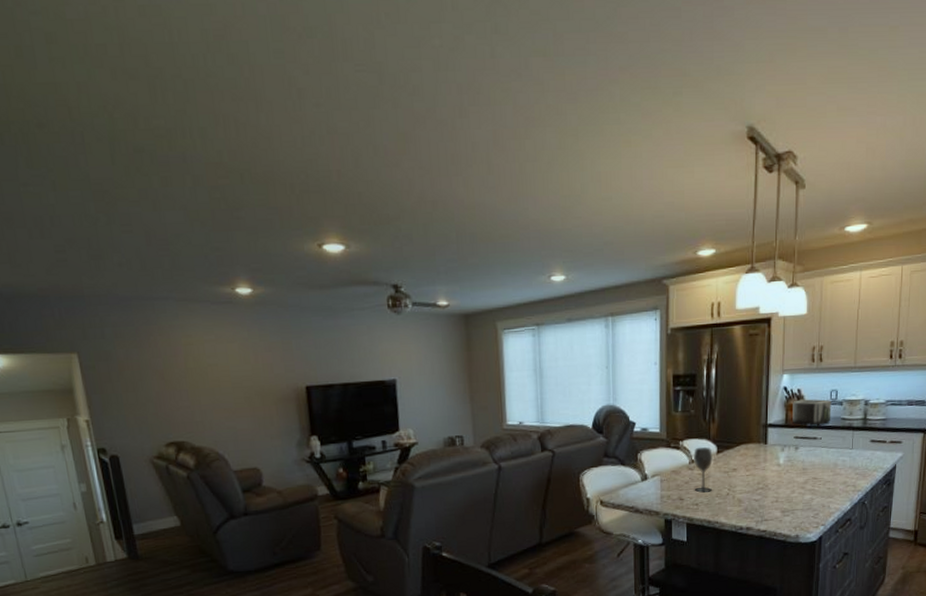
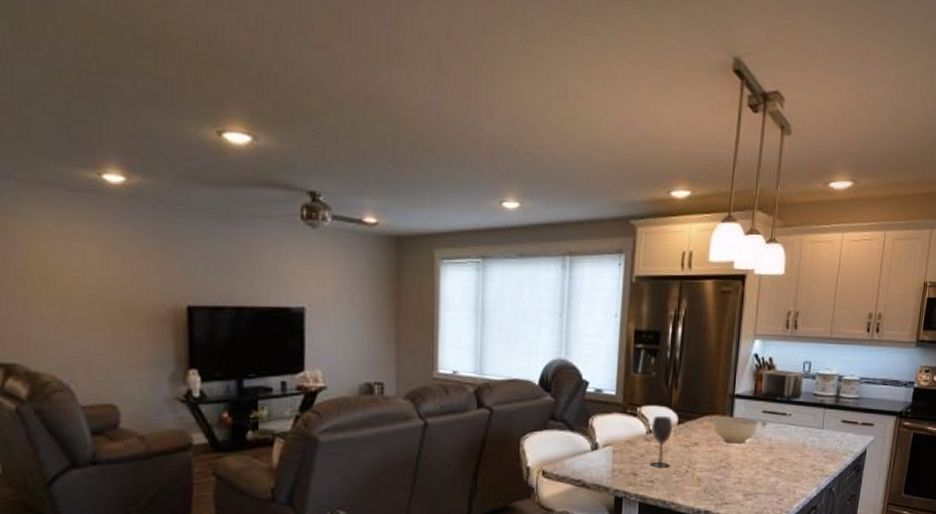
bowl: none [750,443,791,468] -> present [714,416,758,444]

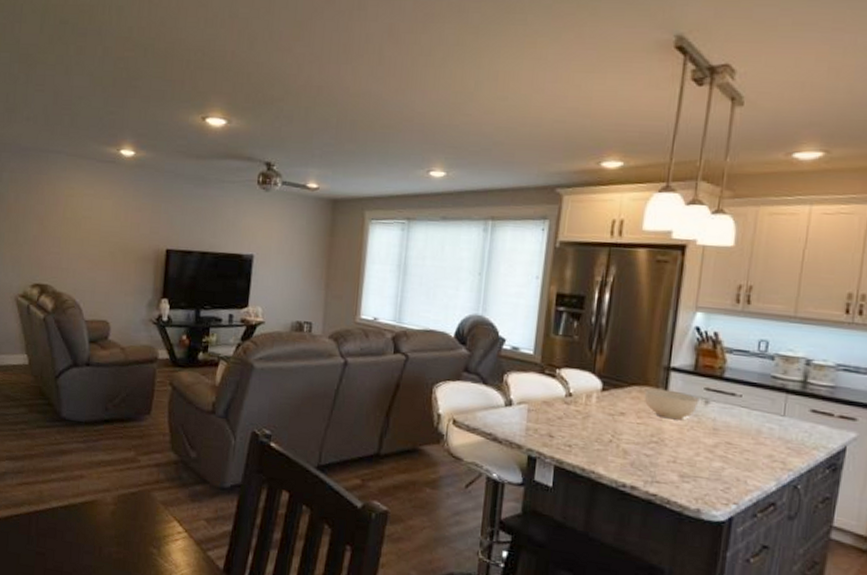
wine glass: present [650,415,674,468] -> none [570,379,597,434]
toaster: present [761,369,804,400] -> none [704,344,760,380]

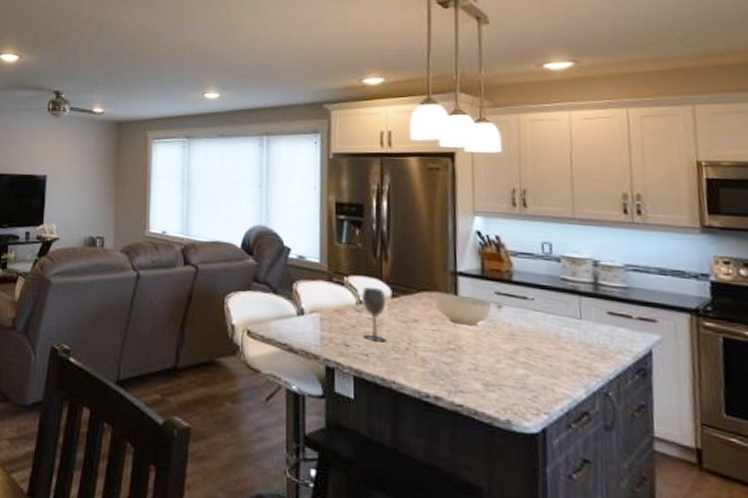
wine glass: none [570,379,597,434] -> present [360,286,388,343]

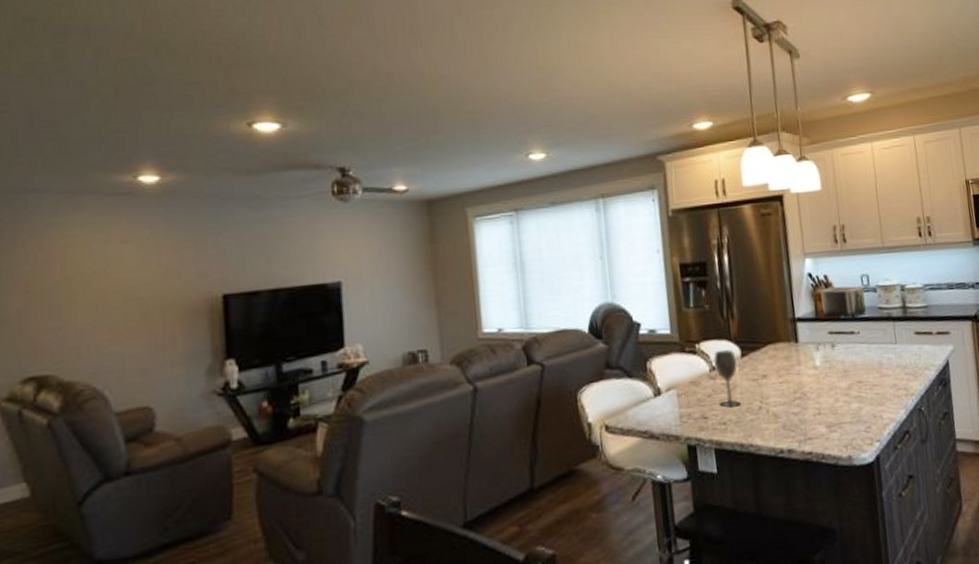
bowl: present [434,293,492,326] -> none [778,341,827,372]
toaster: none [490,248,546,283] -> present [820,286,867,317]

